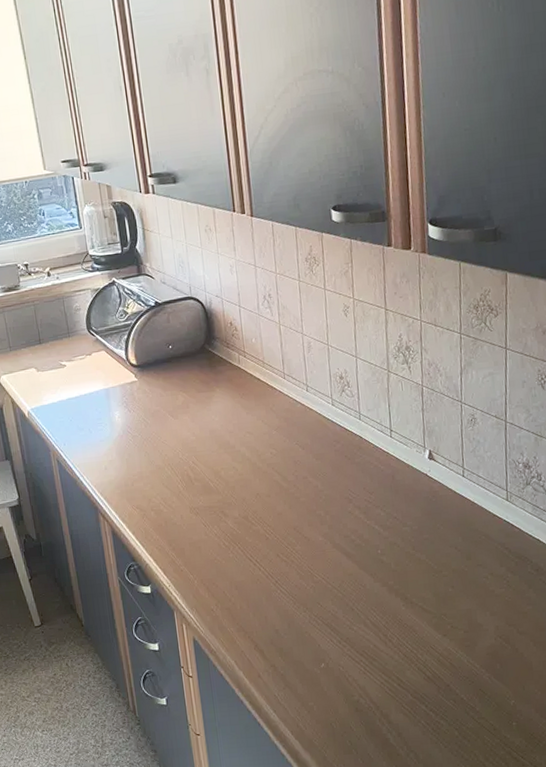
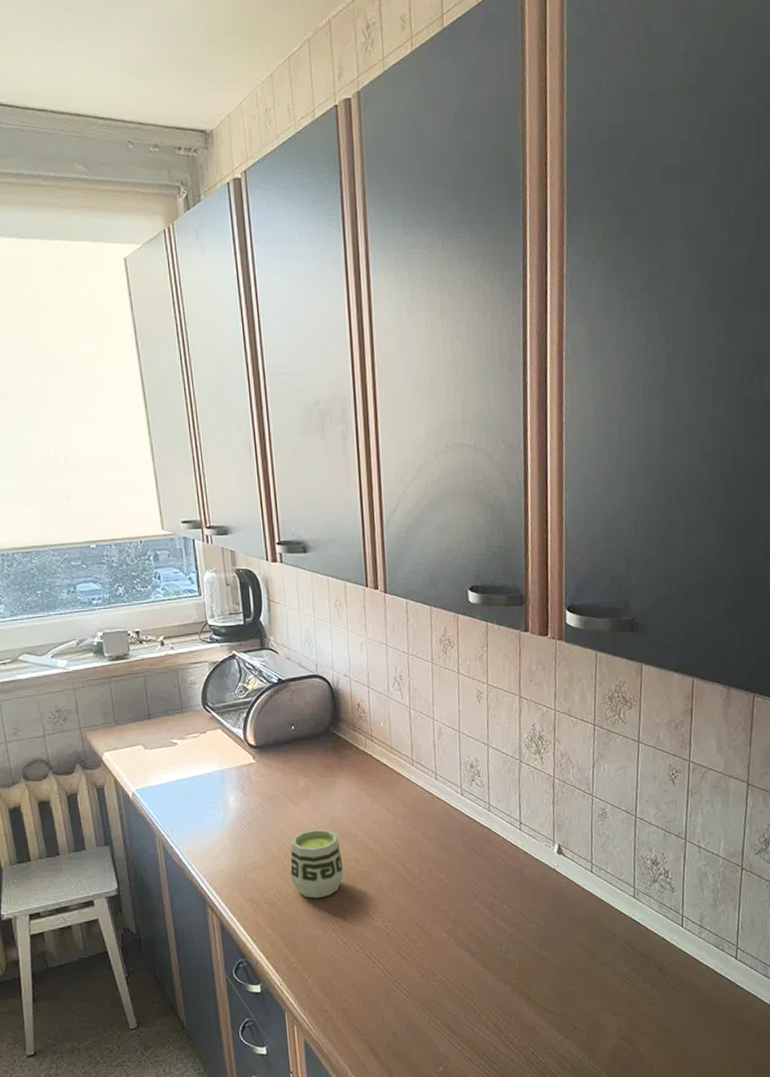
cup: none [173,440,223,506] -> present [290,828,344,899]

